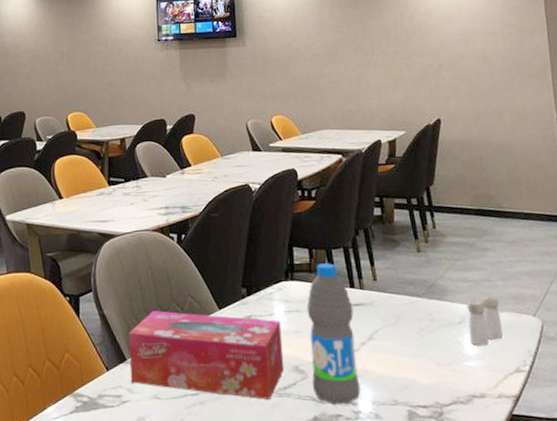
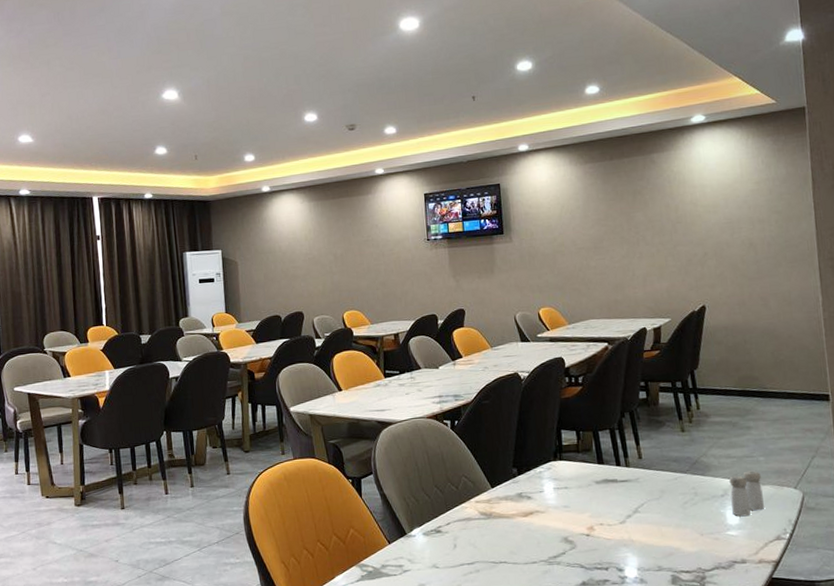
tissue box: present [128,311,285,400] -> none [408,490,555,567]
water bottle: present [306,263,361,405] -> none [574,444,627,571]

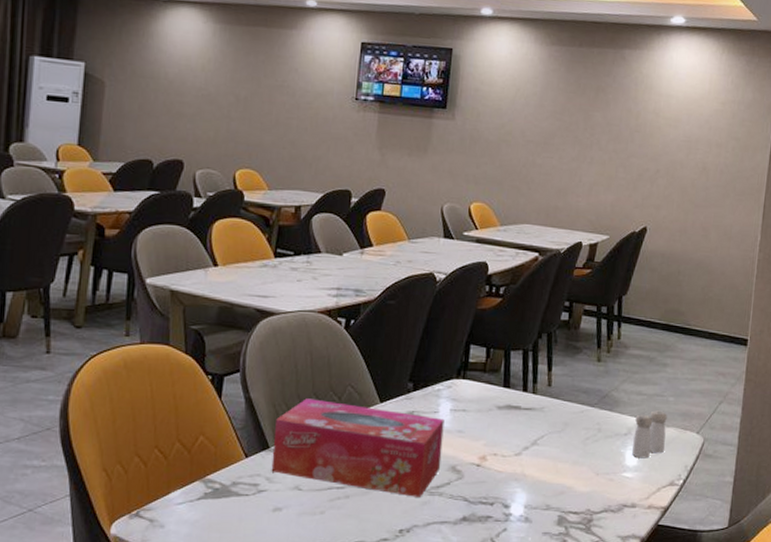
tissue box: none [408,490,555,567] -> present [271,398,445,497]

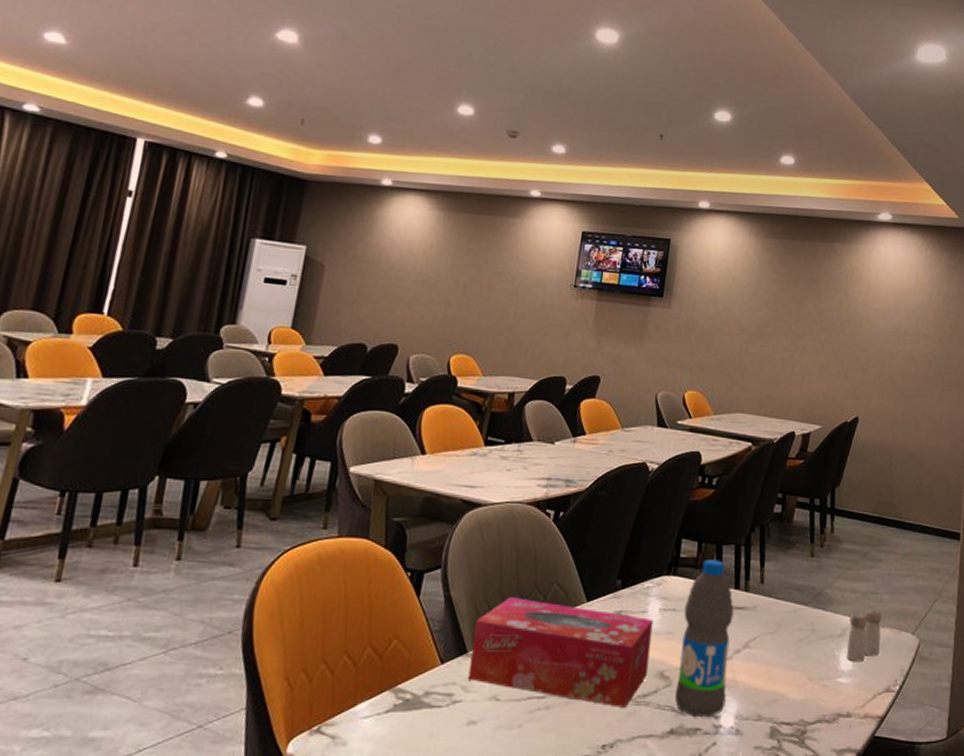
water bottle: none [466,364,522,507] -> present [674,559,734,718]

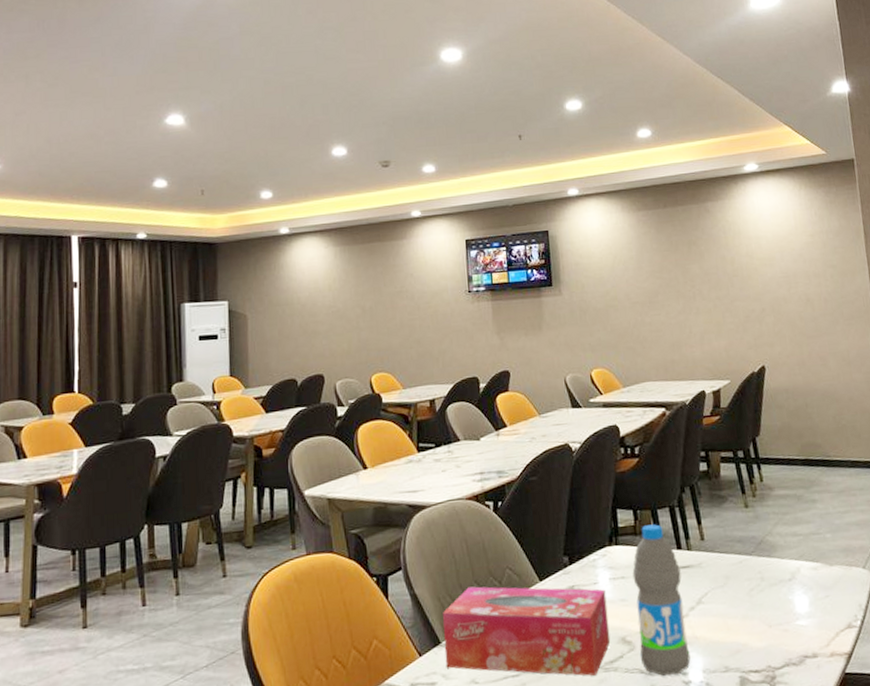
salt and pepper shaker: present [846,609,882,662] -> none [796,549,834,604]

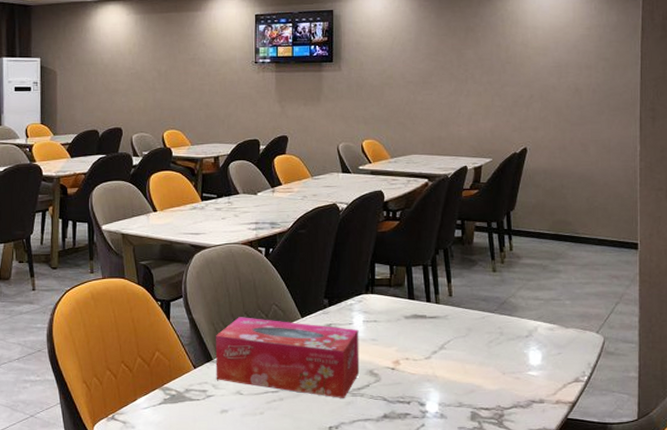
water bottle: present [632,524,691,676] -> none [384,279,429,405]

